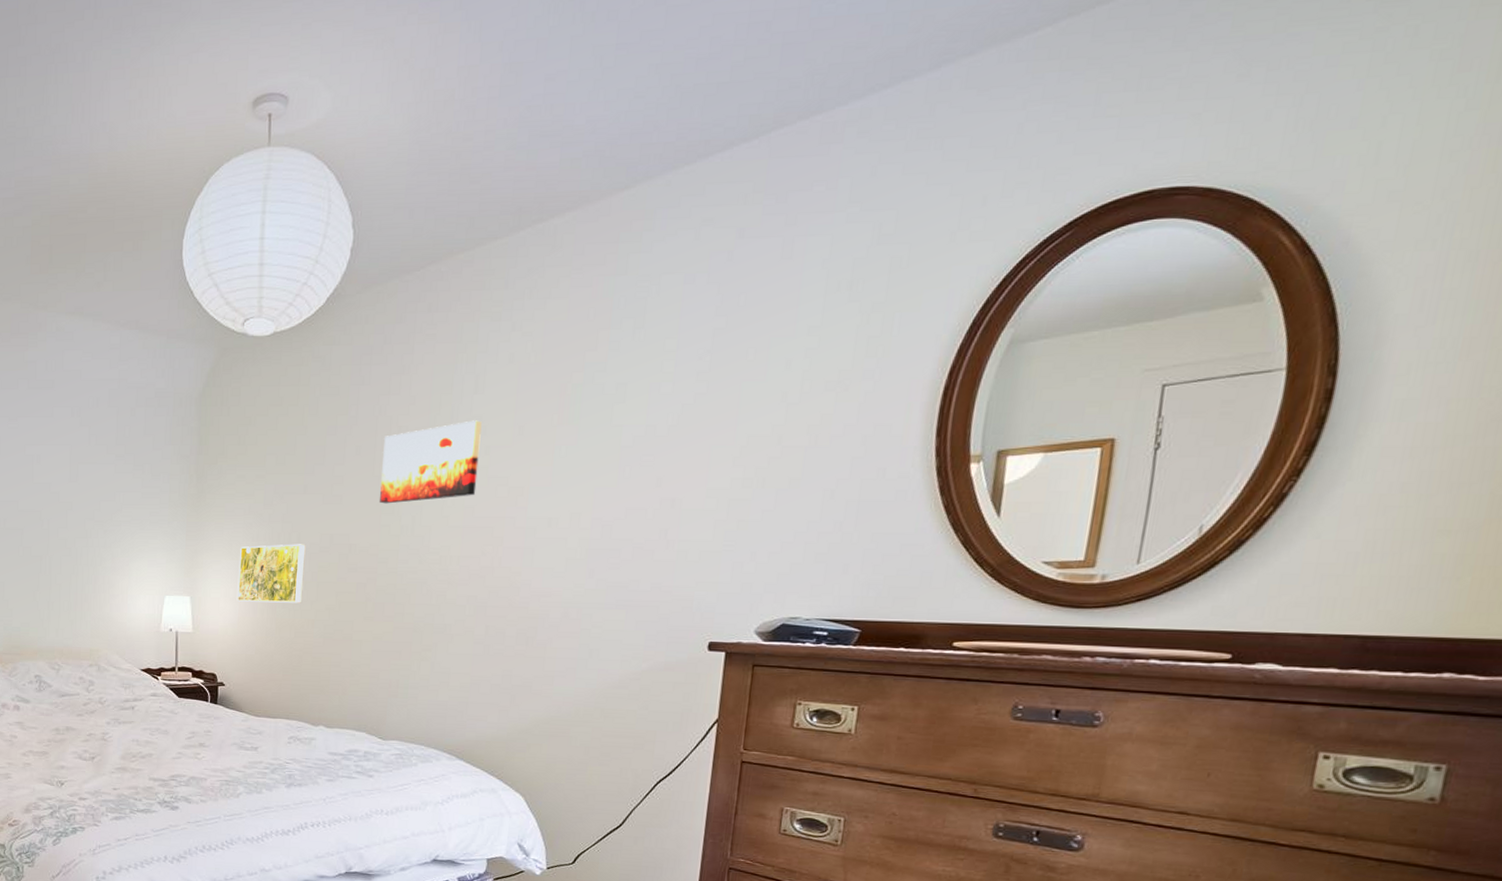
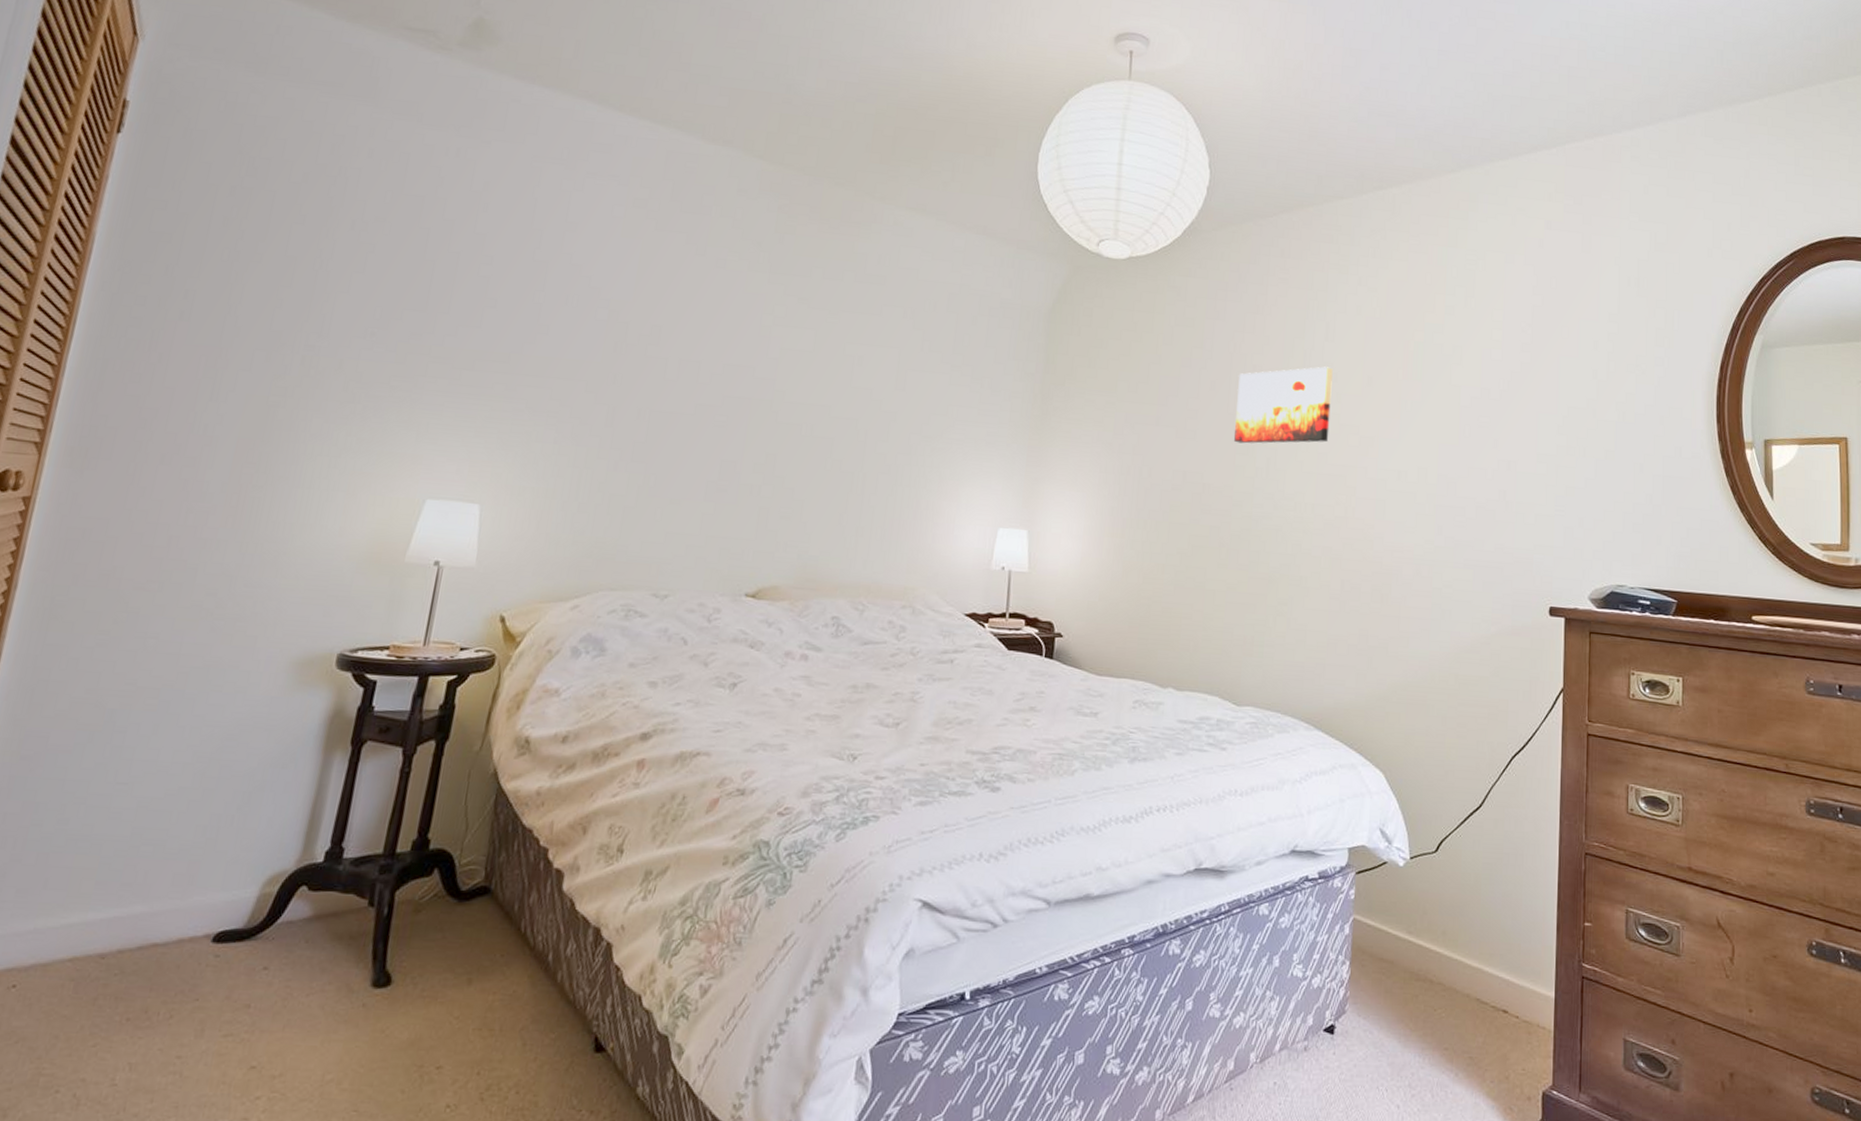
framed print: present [236,544,306,603] -> none [1080,477,1157,545]

